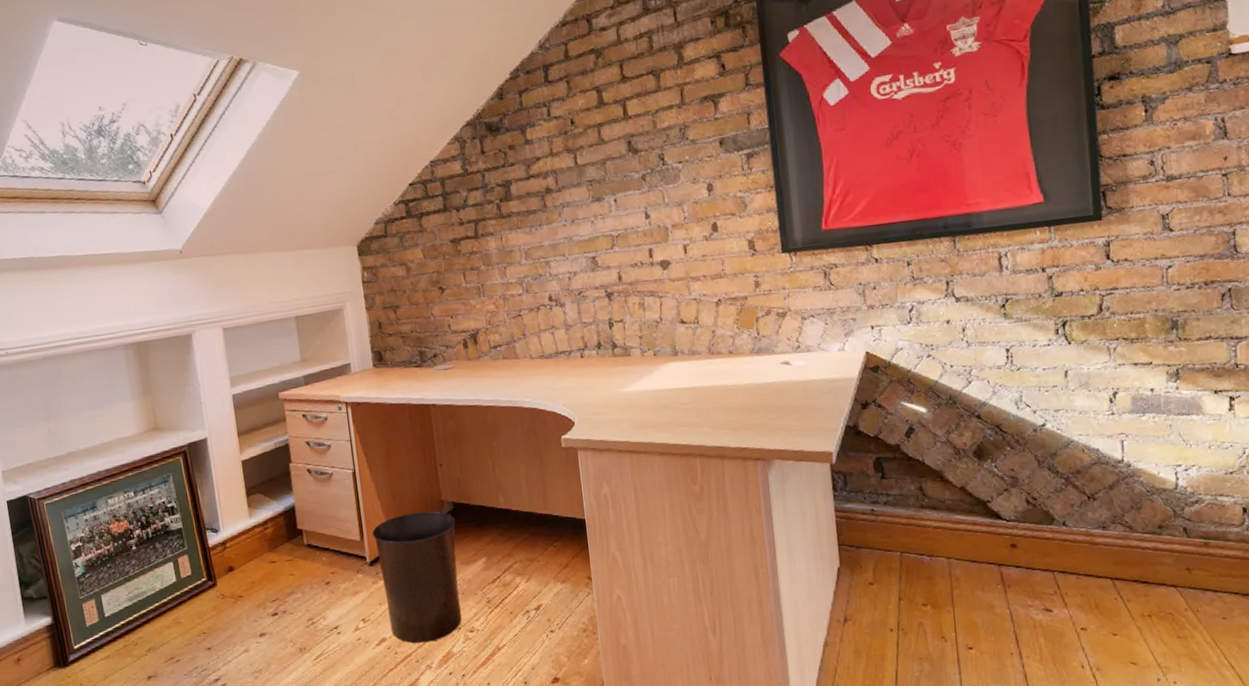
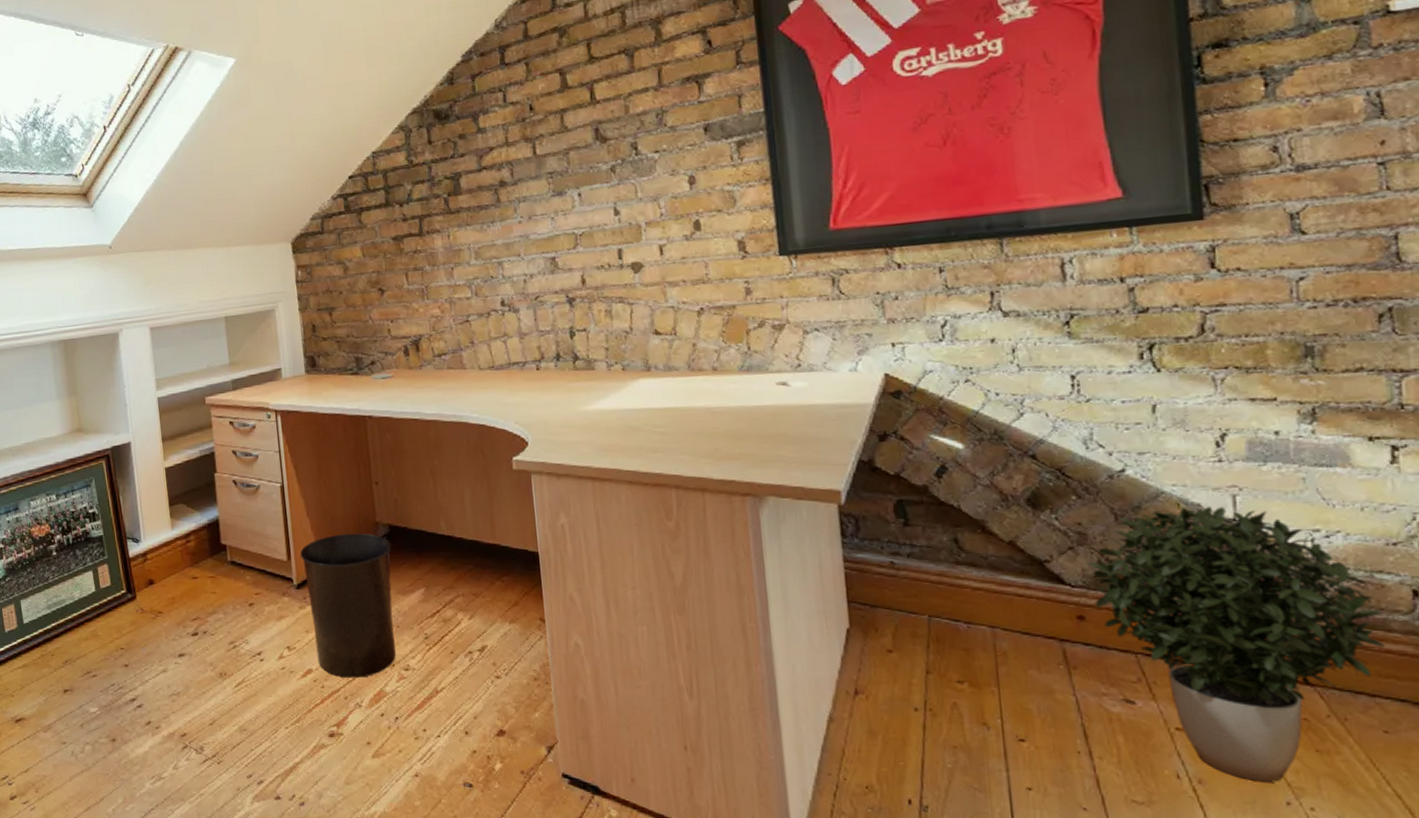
potted plant: none [1018,450,1224,665] -> present [1087,506,1385,782]

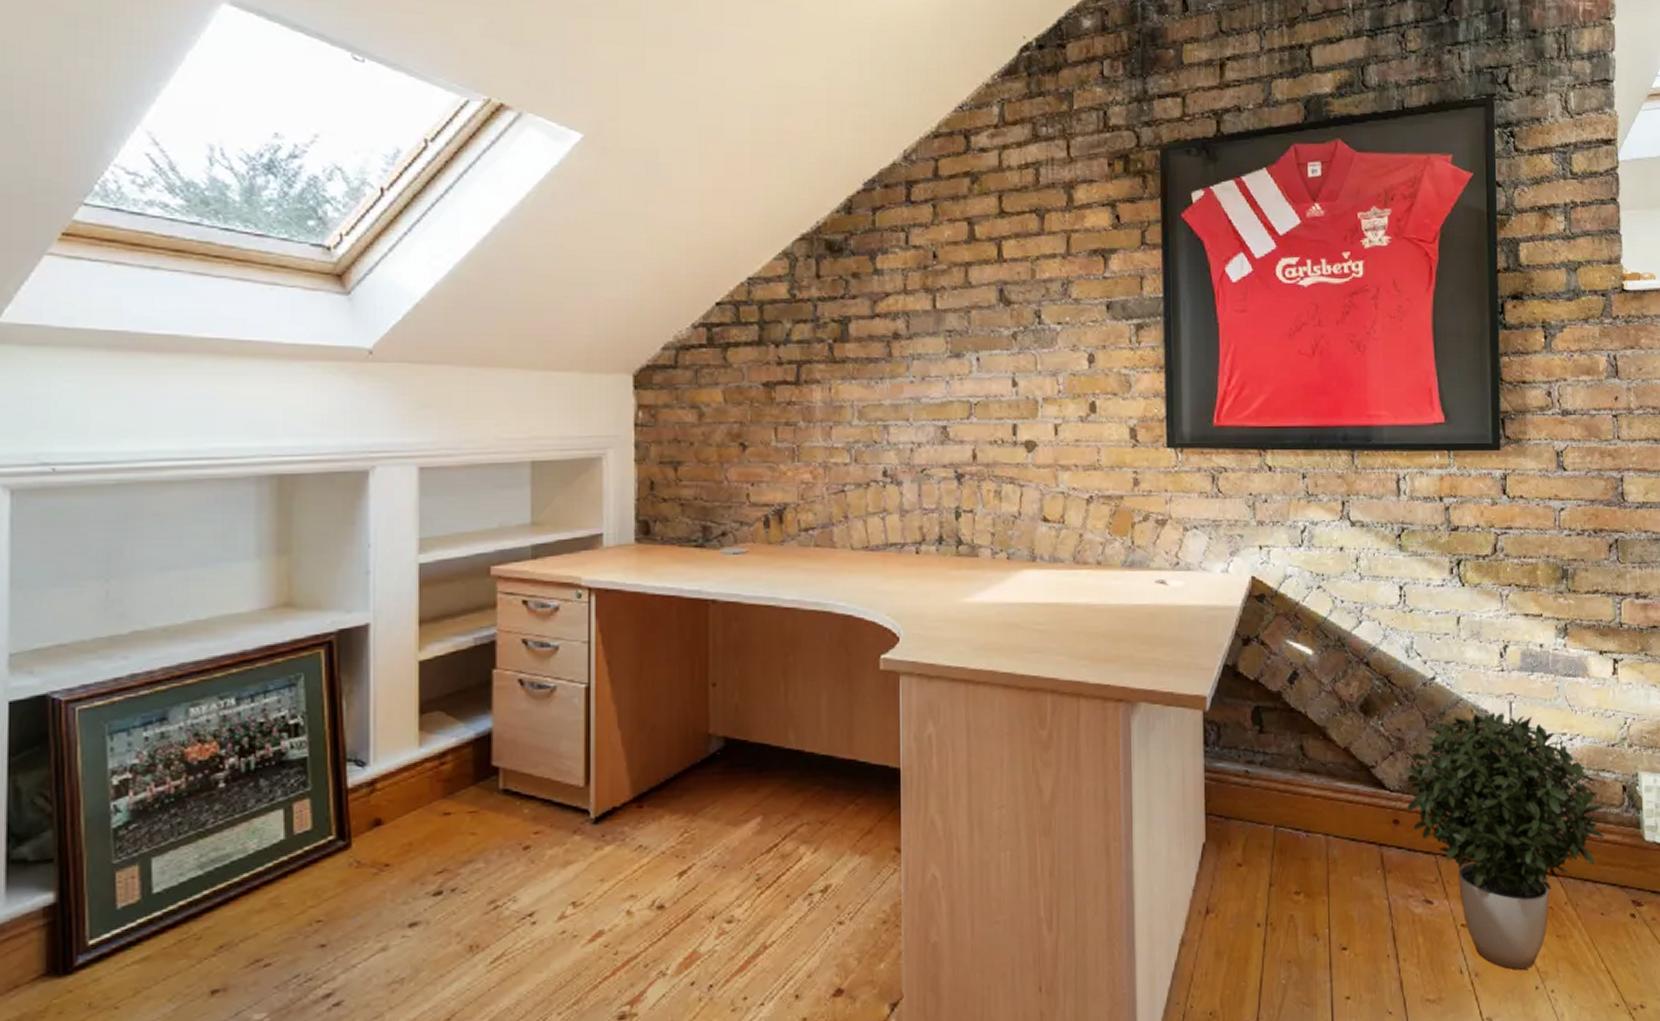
waste bin: present [299,533,396,678] -> none [602,748,725,939]

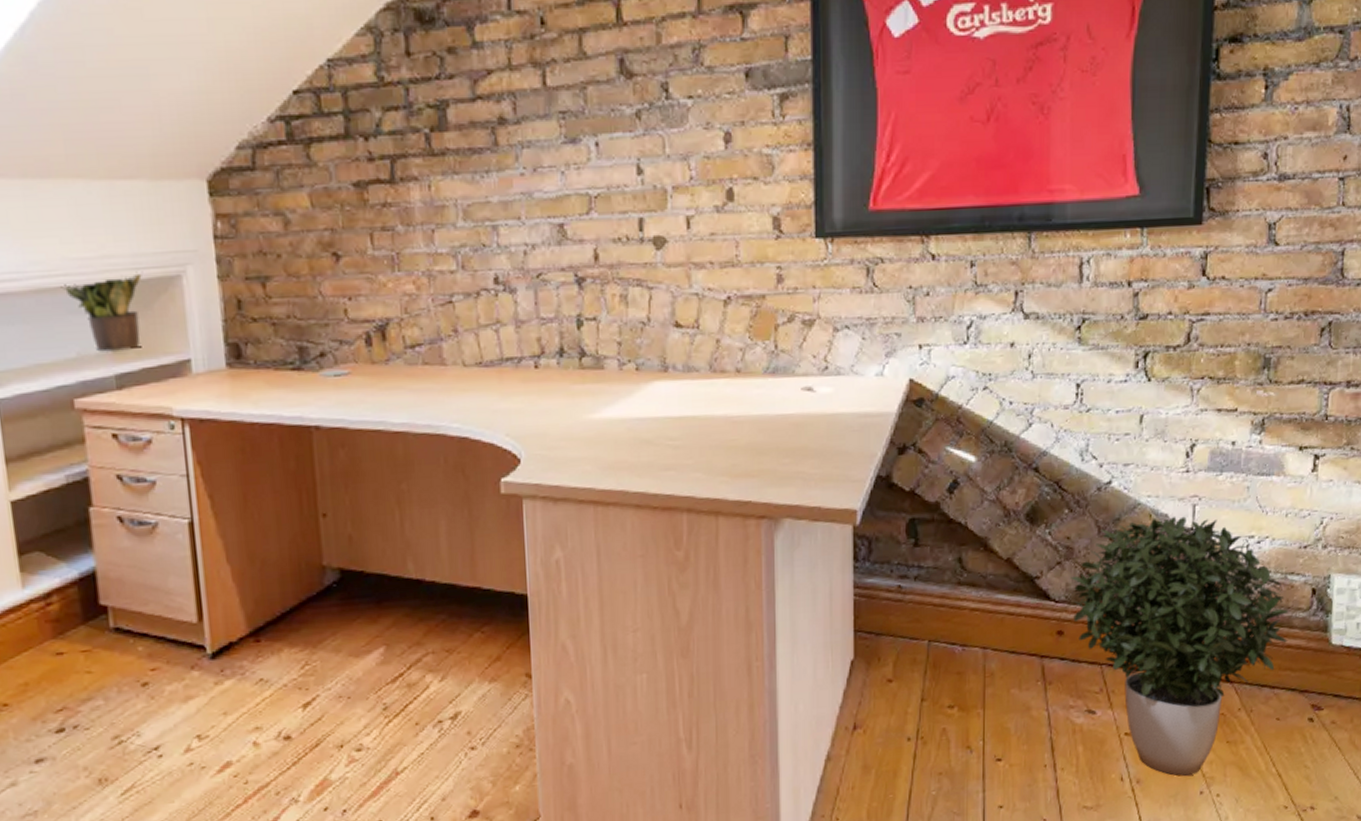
potted plant: none [491,452,568,524] -> present [61,271,143,352]

